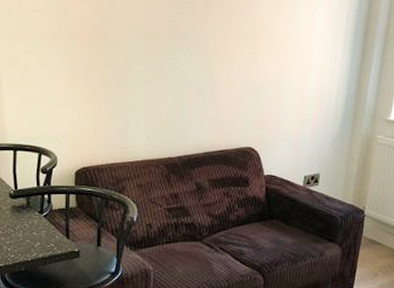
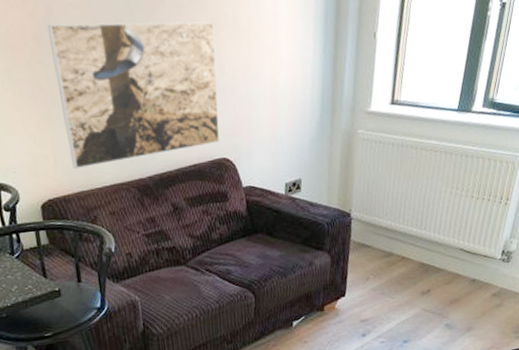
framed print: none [108,19,254,143] -> present [47,21,220,170]

